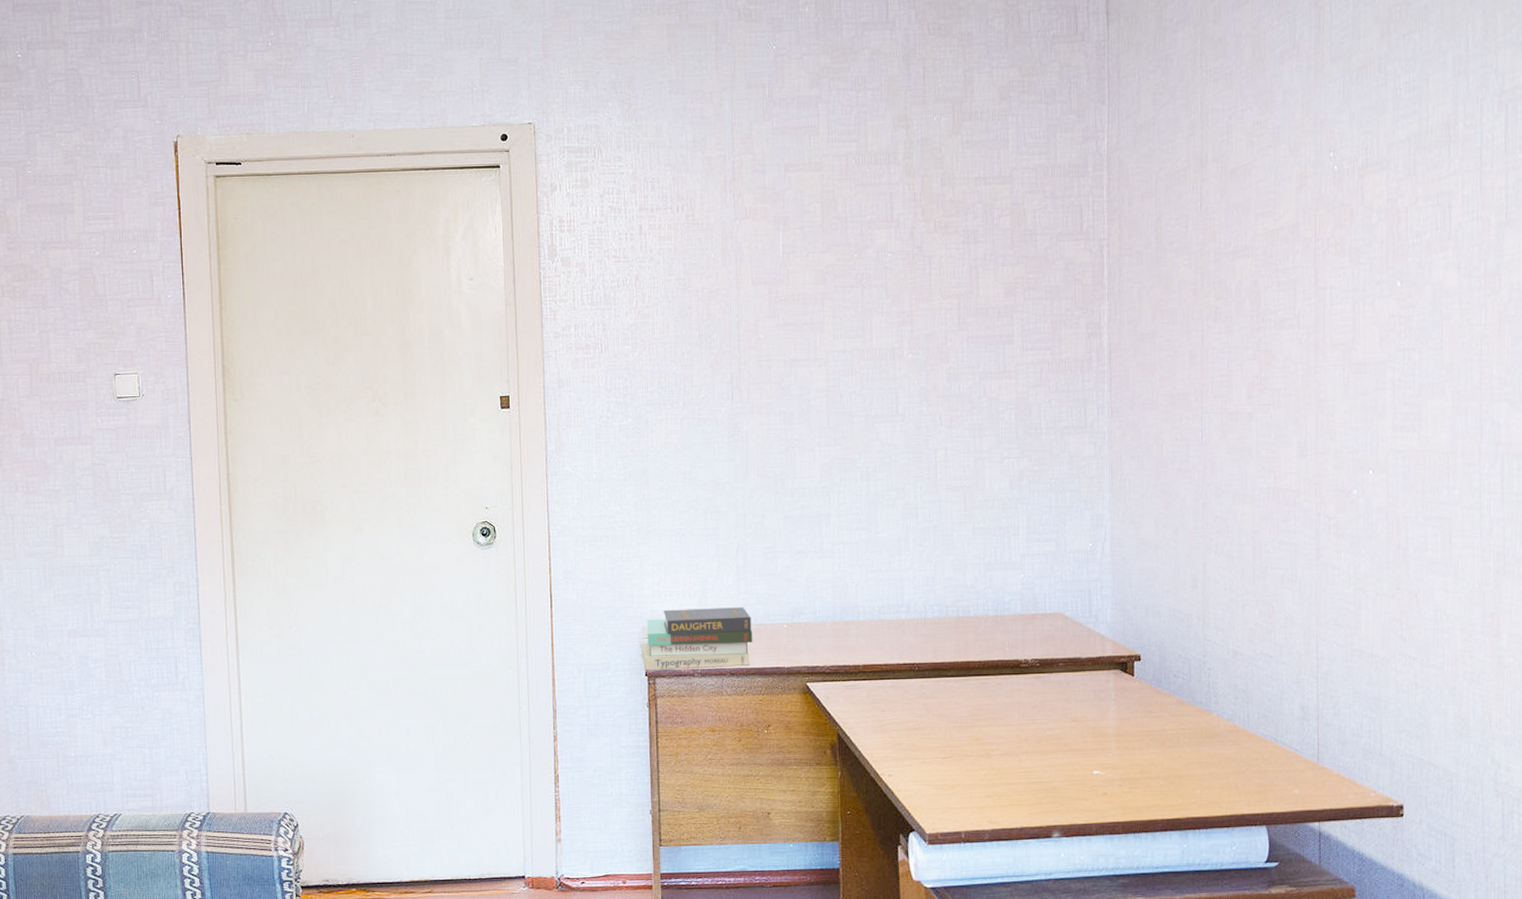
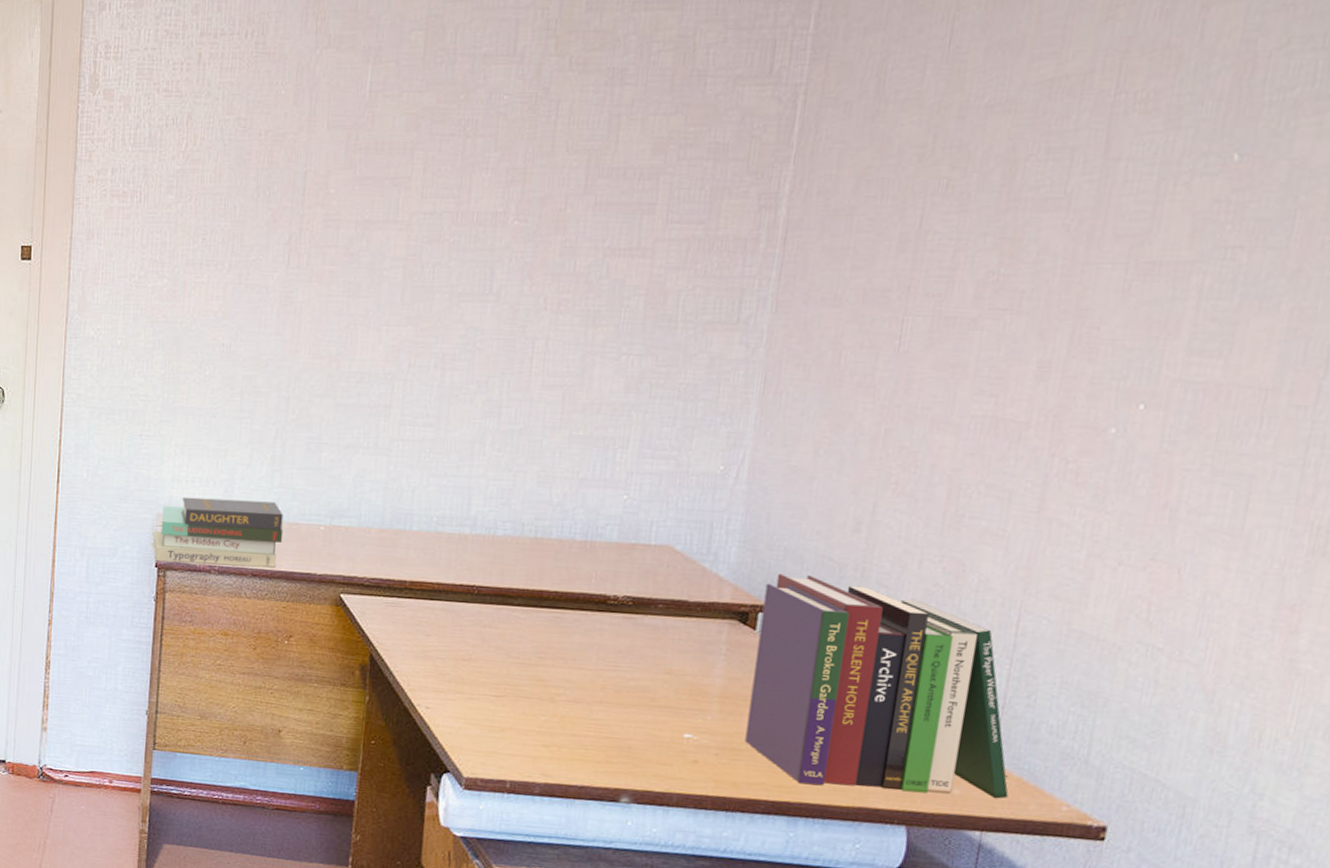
books: none [1136,627,1333,802] -> present [745,573,1008,799]

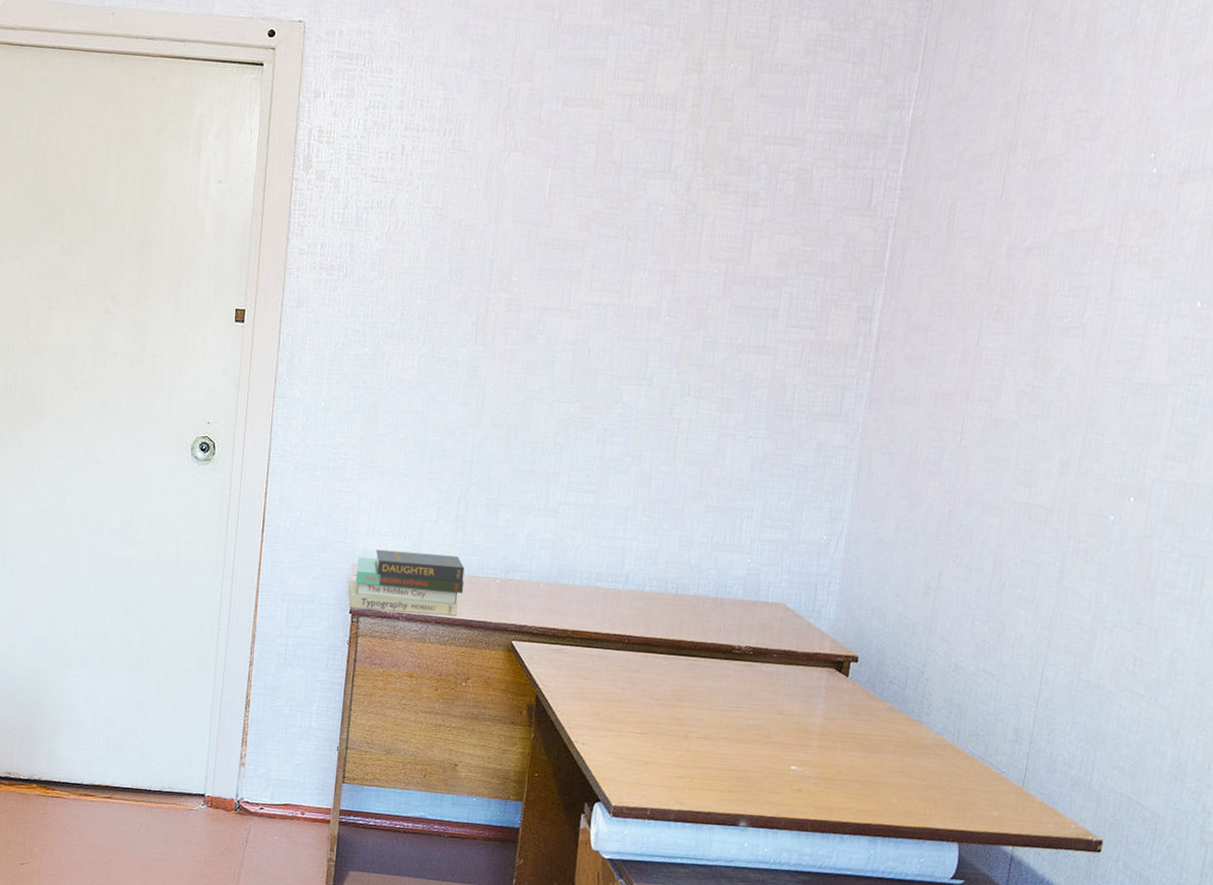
books: present [745,573,1008,799] -> none [838,629,1033,819]

